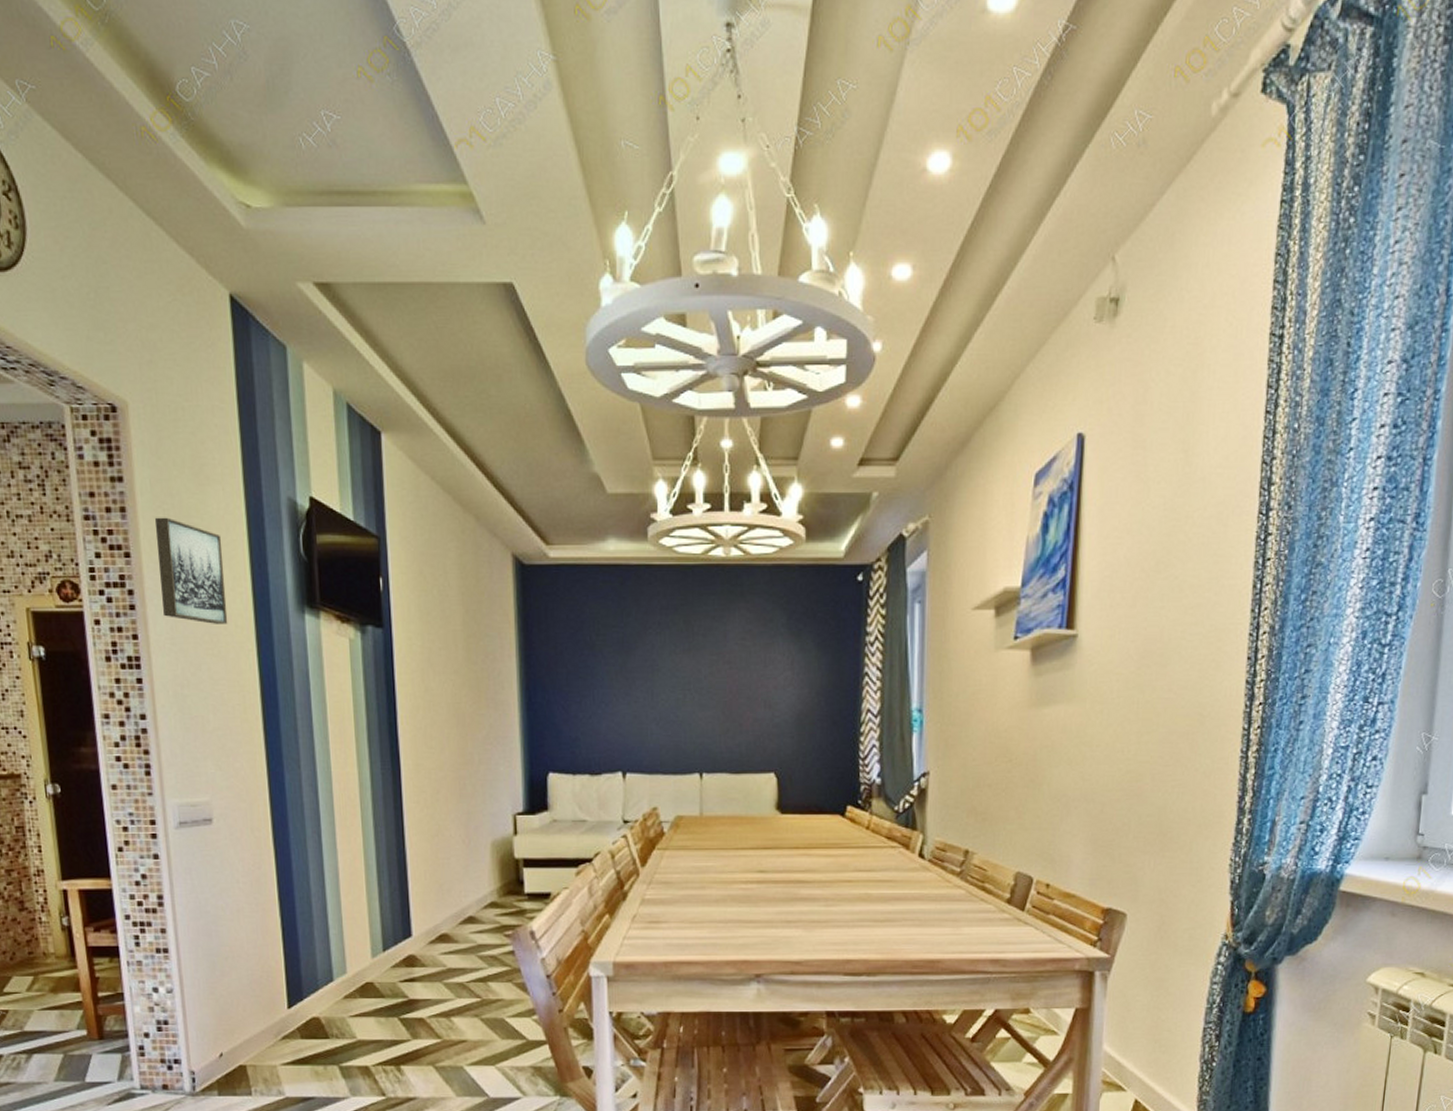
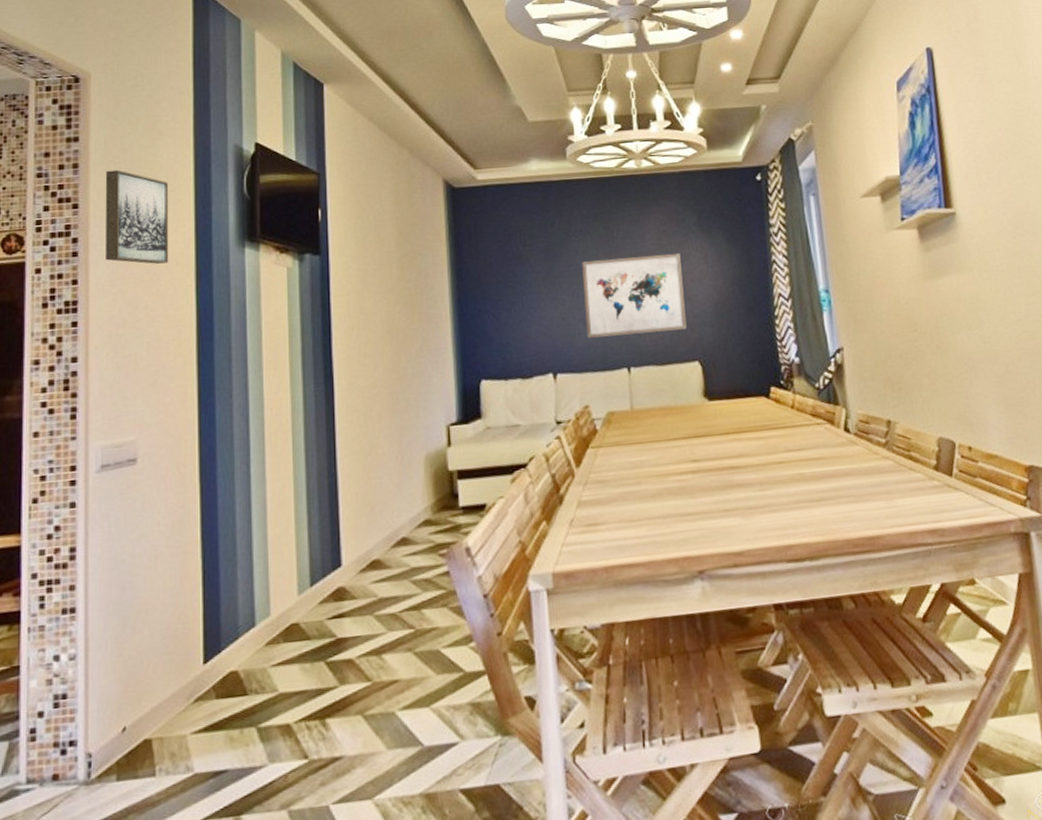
wall art: none [658,656,765,739] -> present [582,252,687,338]

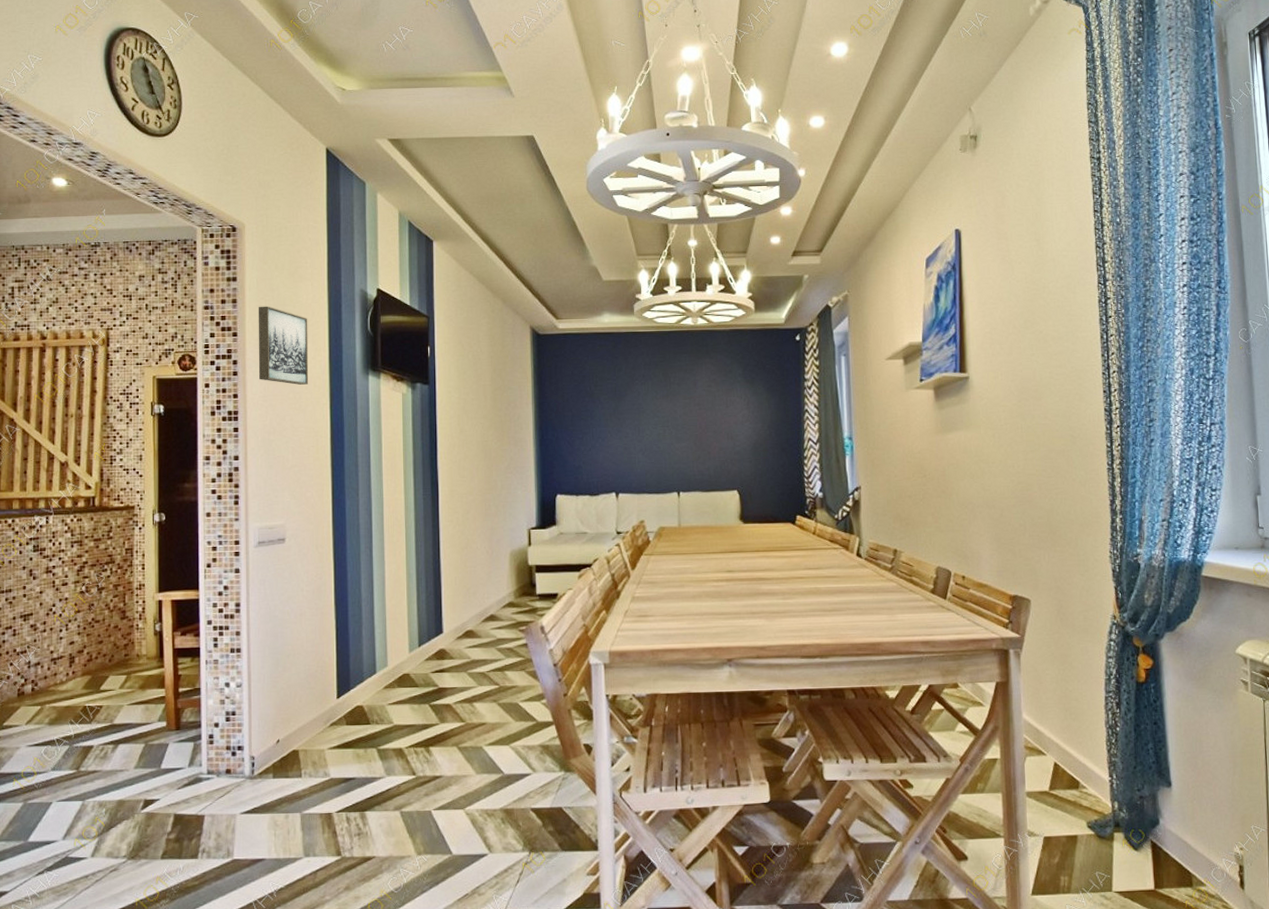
wall art: present [582,252,687,338] -> none [643,399,729,466]

